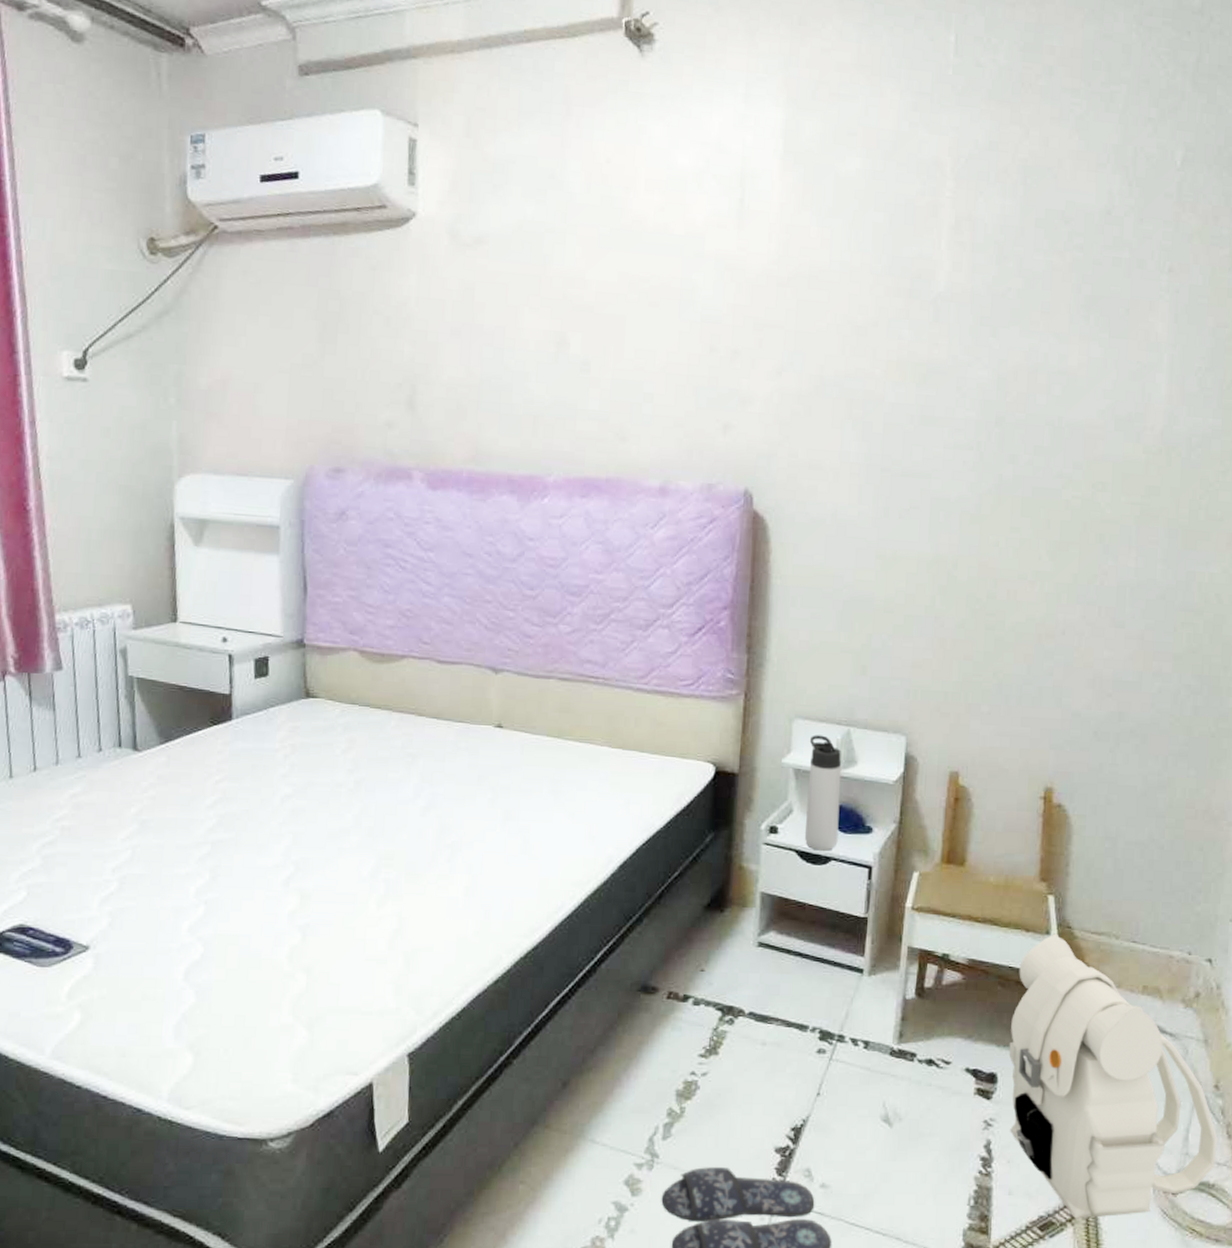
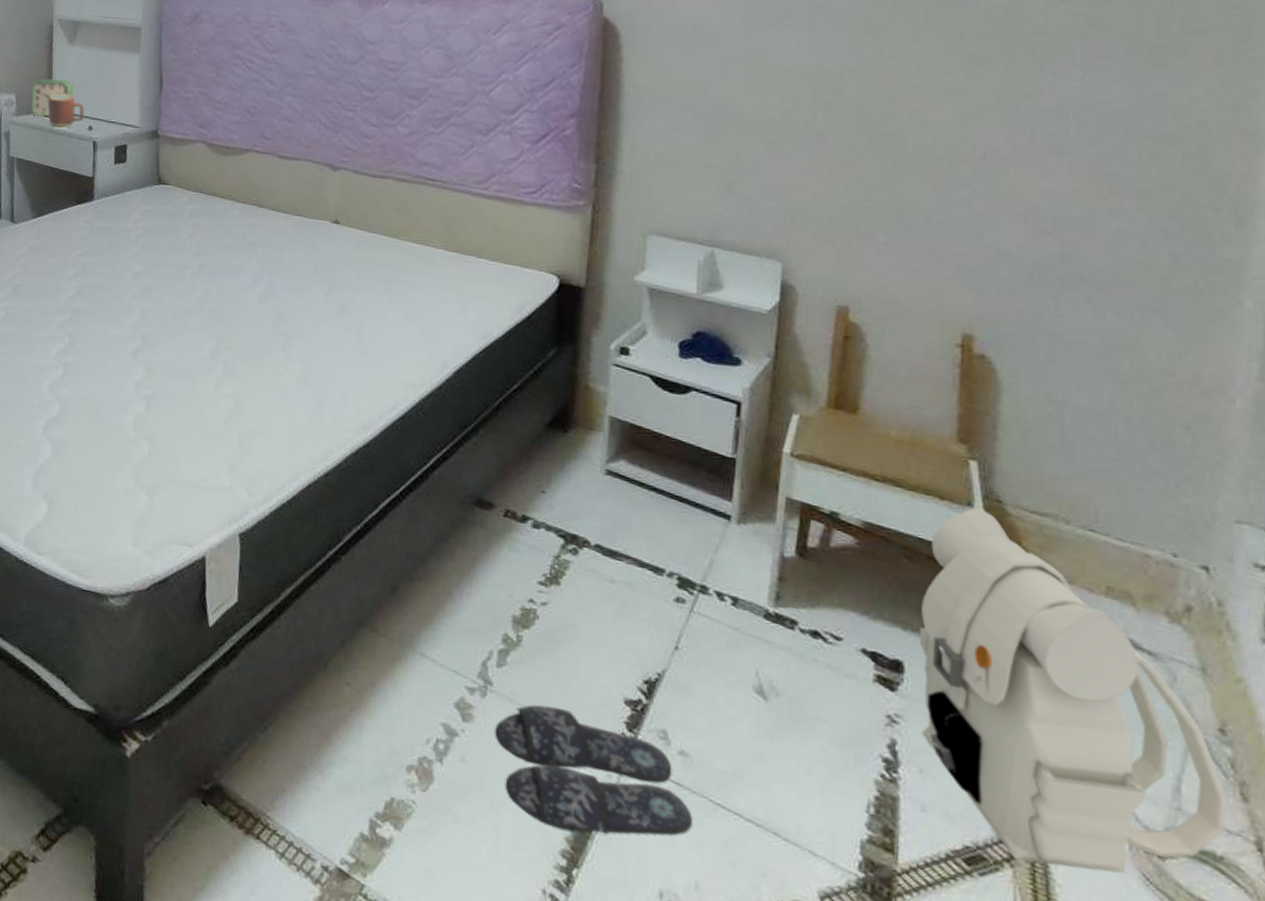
alarm clock: none [150,585,203,630] -> present [31,78,74,117]
mug: none [171,603,217,641] -> present [47,94,84,128]
thermos bottle: present [804,735,842,851] -> none [660,253,705,380]

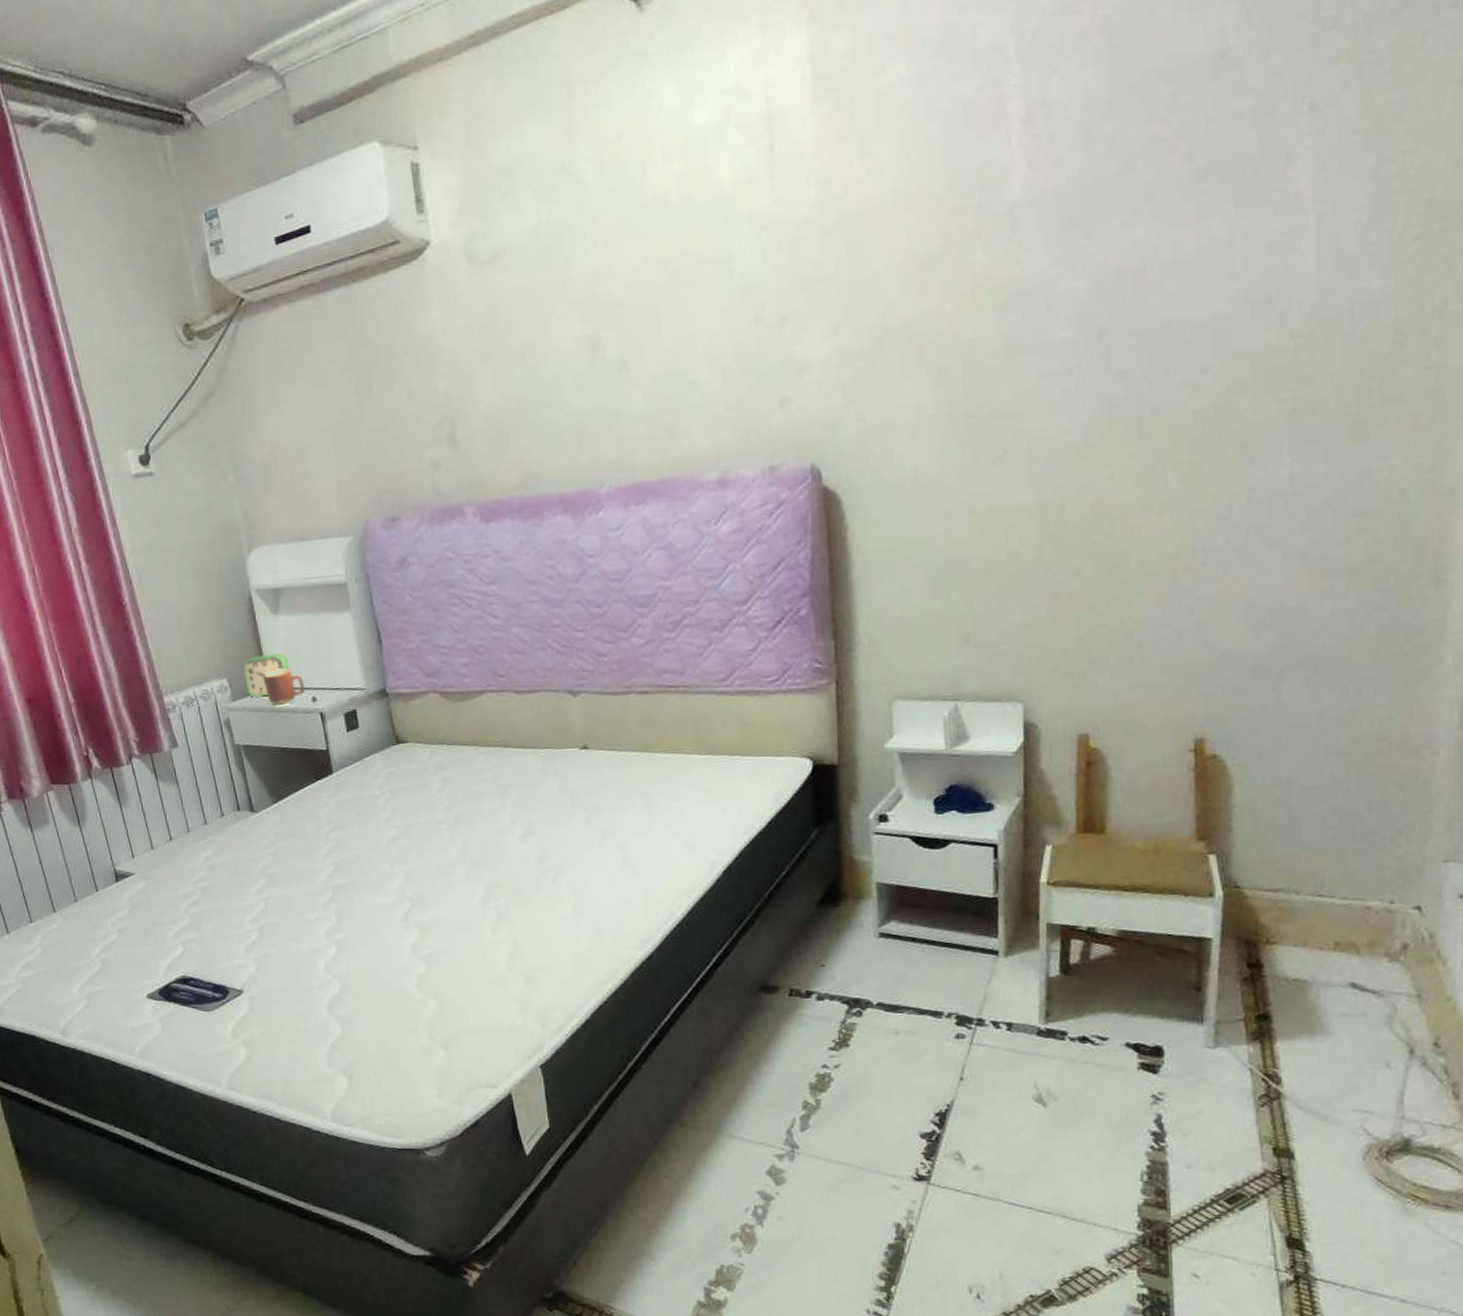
slippers: present [495,704,692,835] -> none [806,1154,991,1257]
backpack: present [919,506,1226,874] -> none [1174,895,1441,1190]

